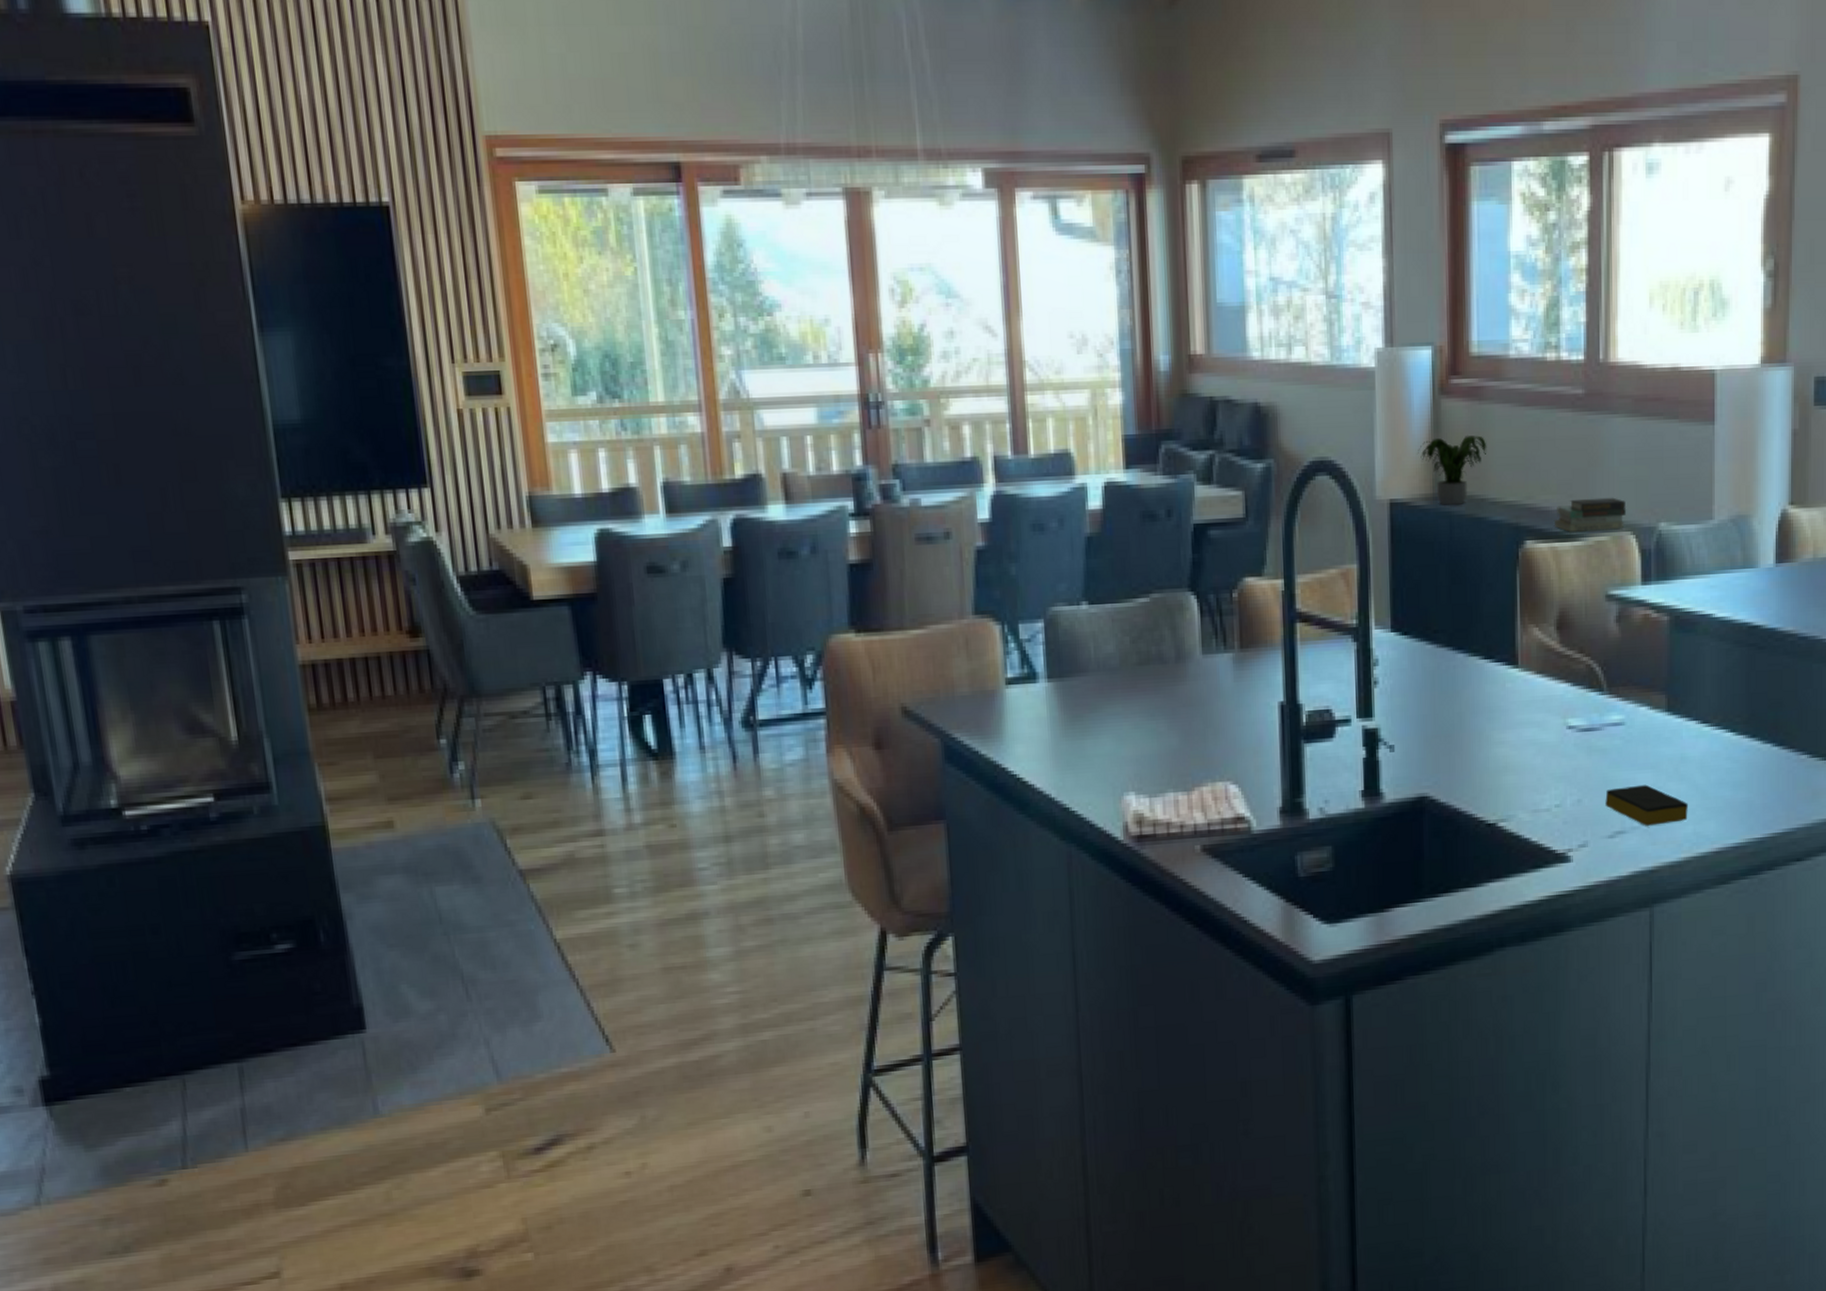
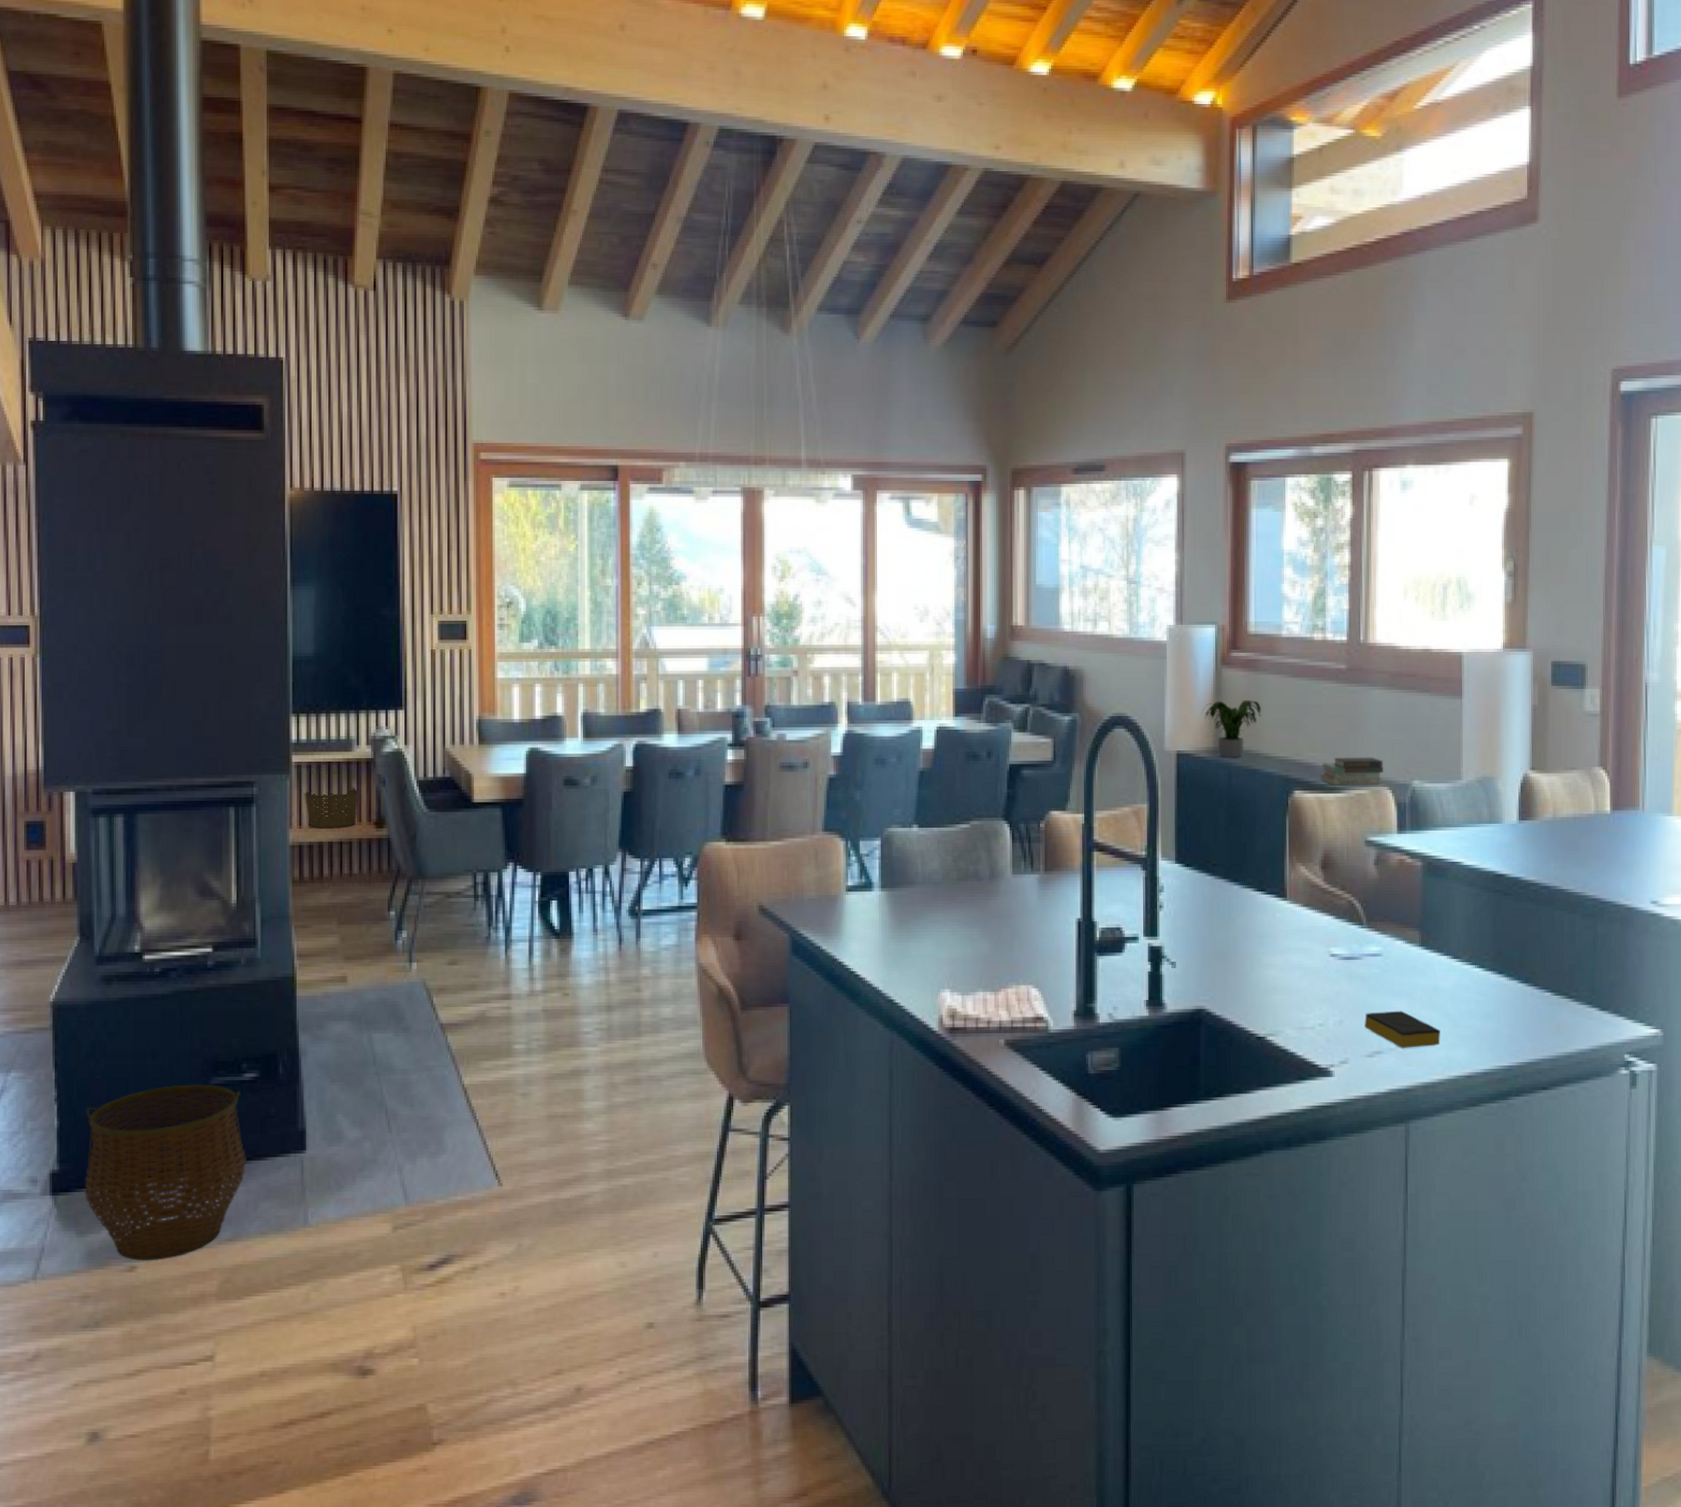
basket: none [75,960,293,1172] -> present [85,1084,246,1260]
basket: none [311,588,384,642] -> present [305,787,359,829]

